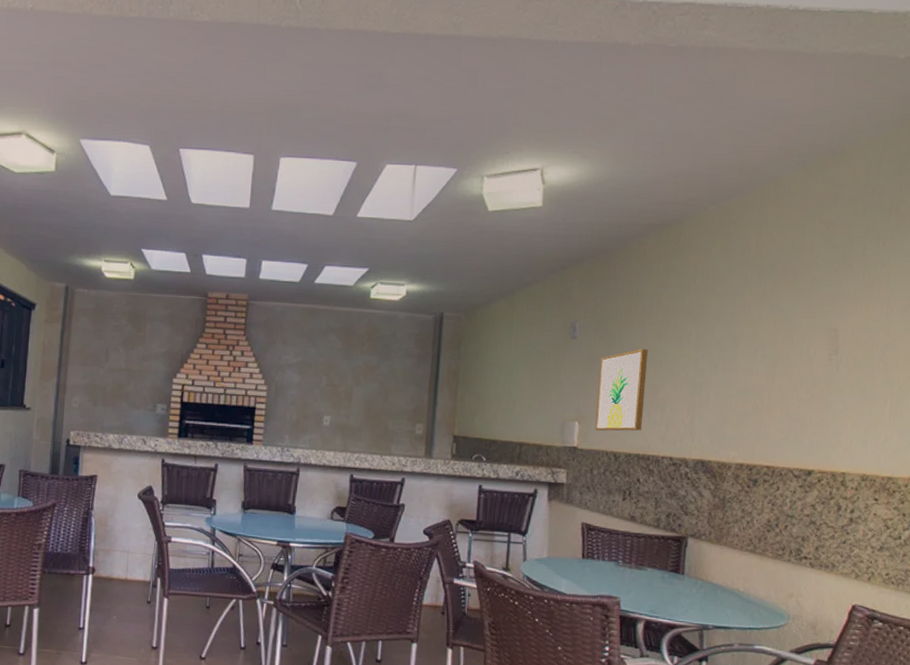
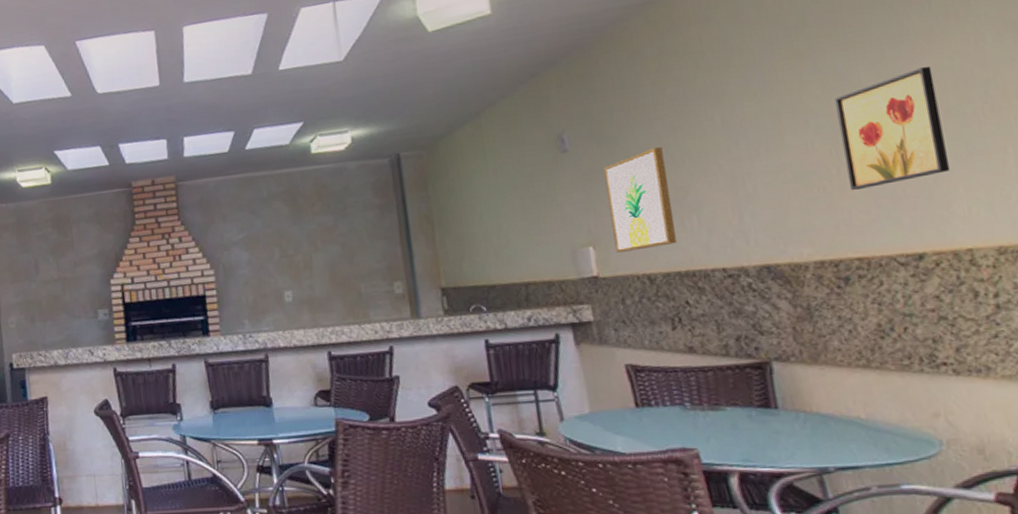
wall art: none [775,324,853,412] -> present [834,66,951,190]

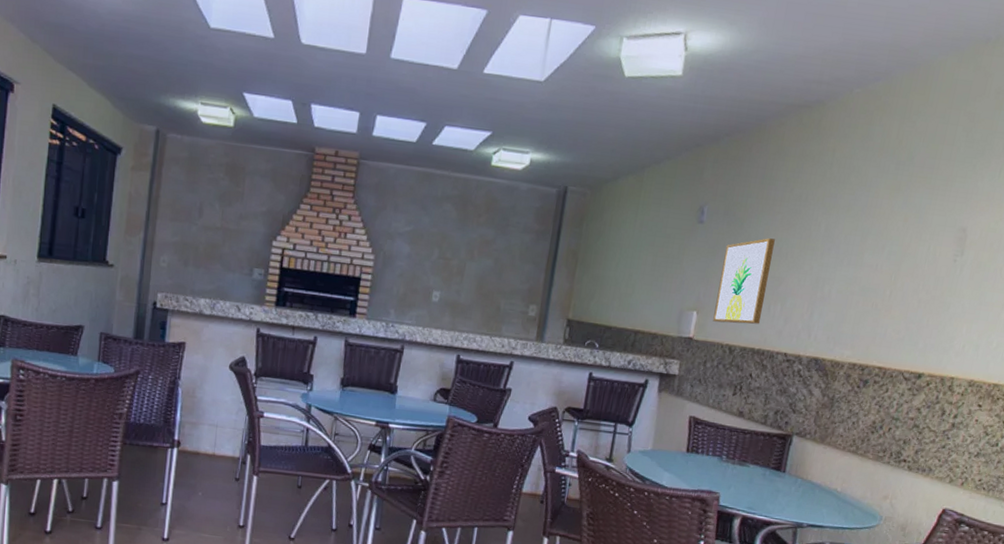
wall art: present [834,66,951,190] -> none [894,224,982,314]

